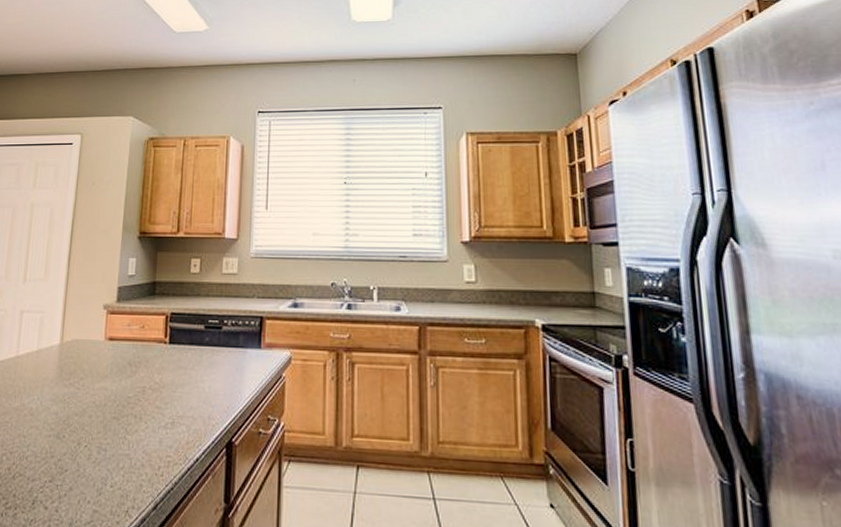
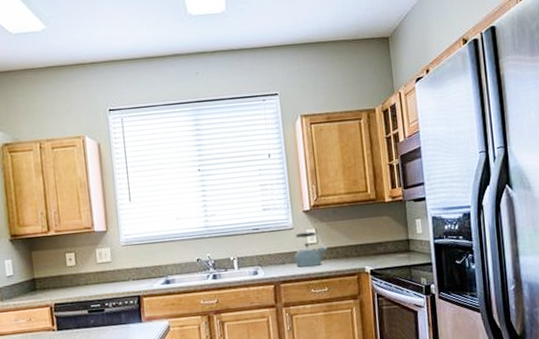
kettle: none [445,267,489,310] -> present [293,231,328,267]

